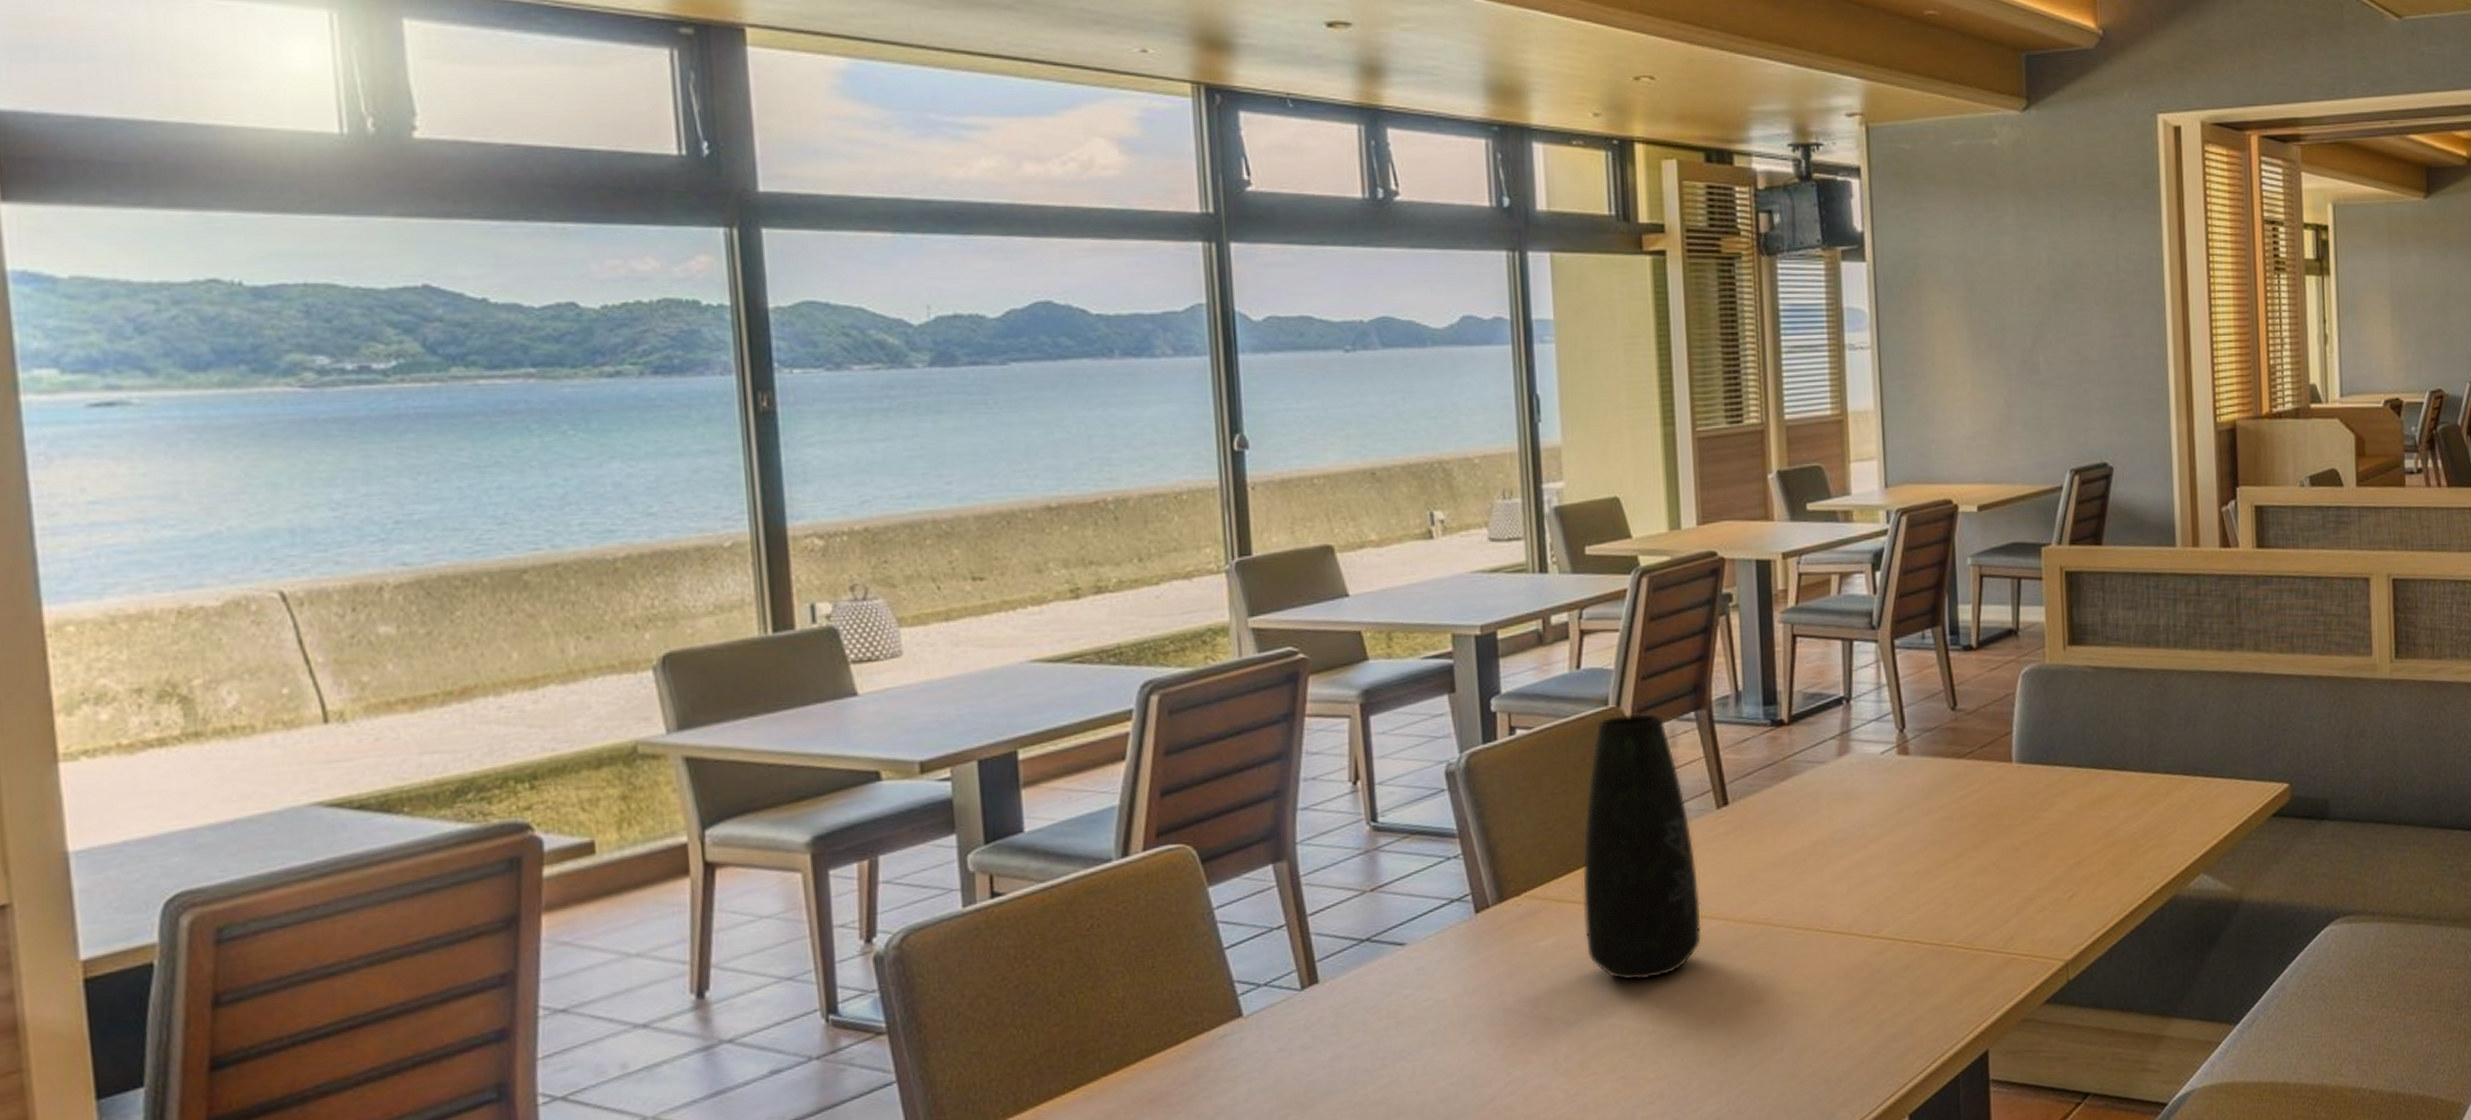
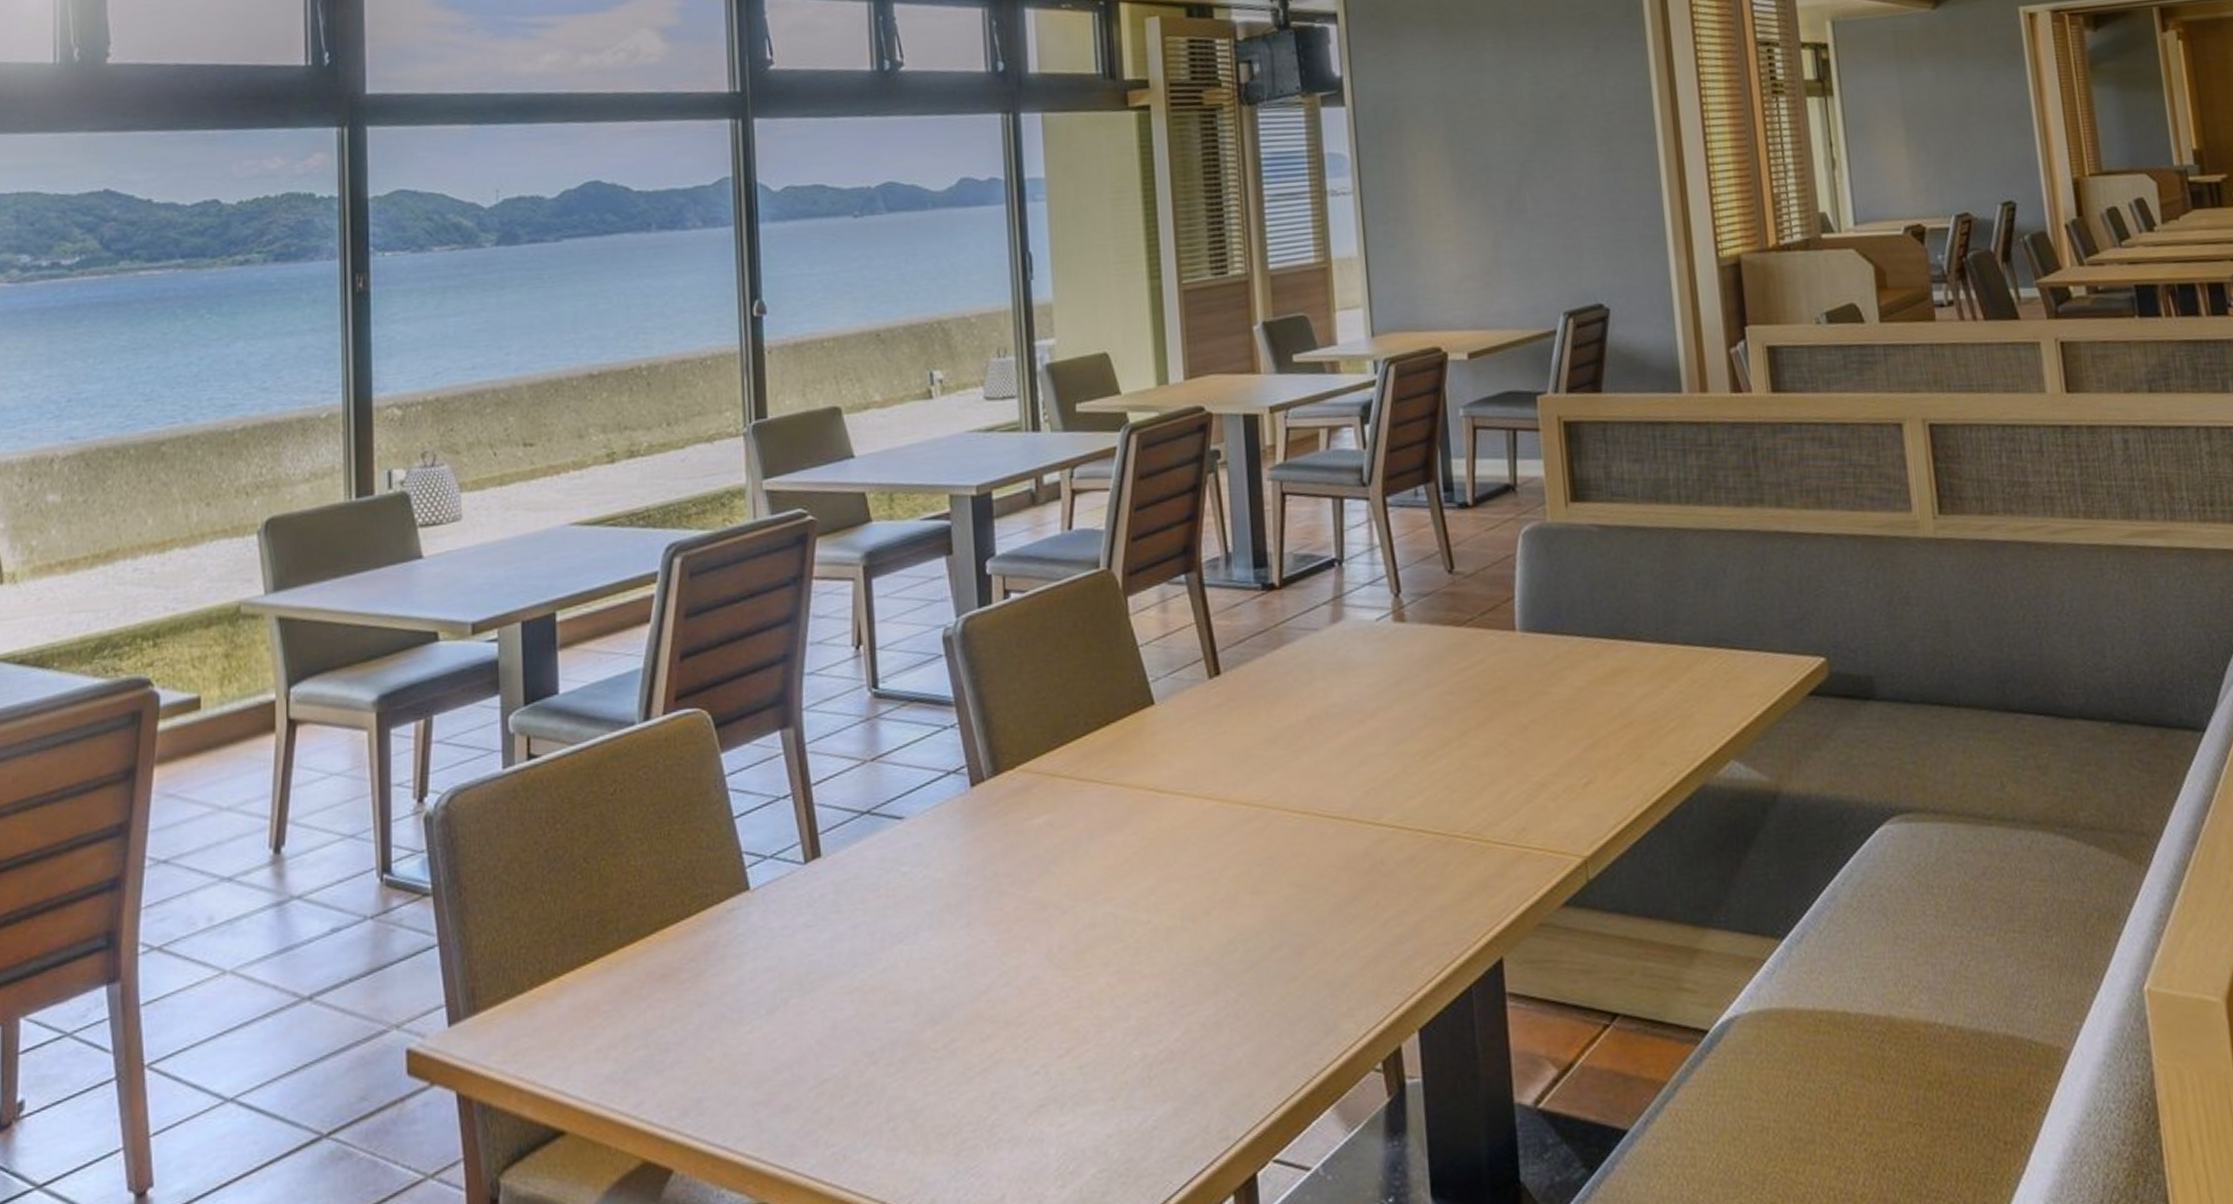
vase: present [1582,713,1702,981] -> none [1075,576,1196,865]

